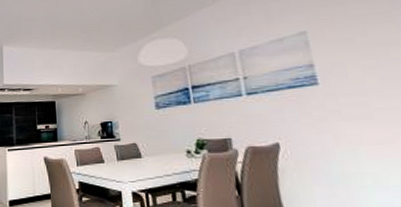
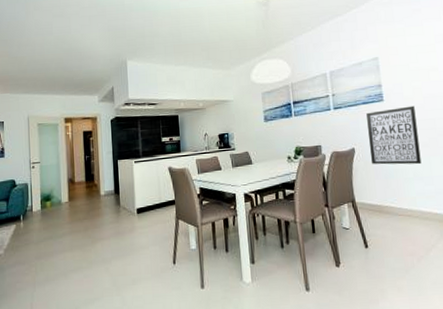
wall art: none [293,90,385,168] -> present [366,105,422,165]

